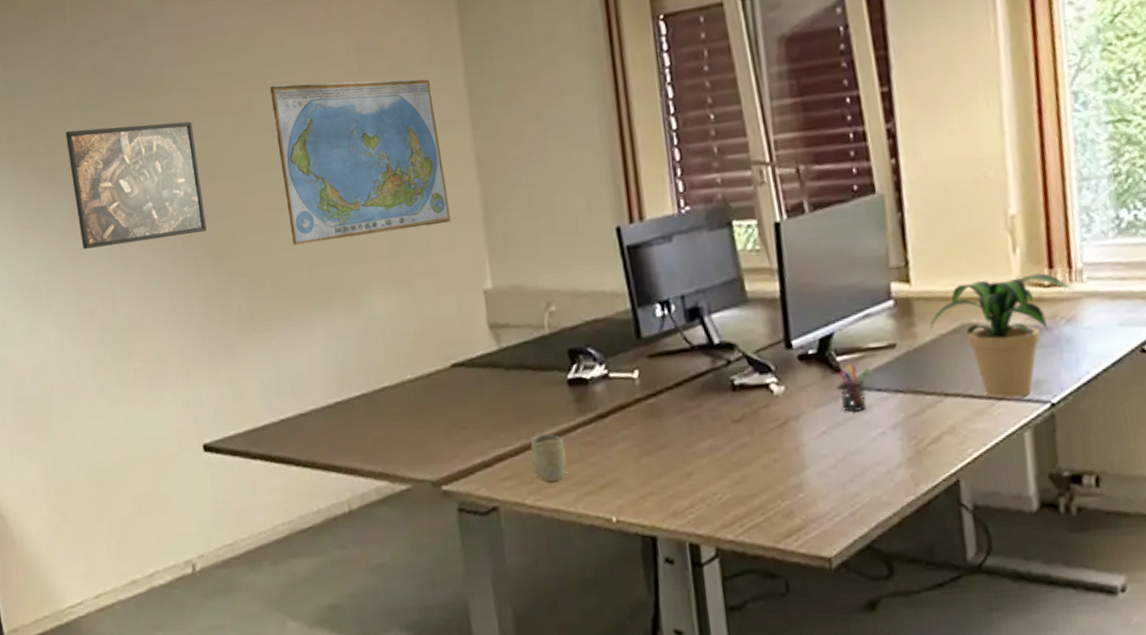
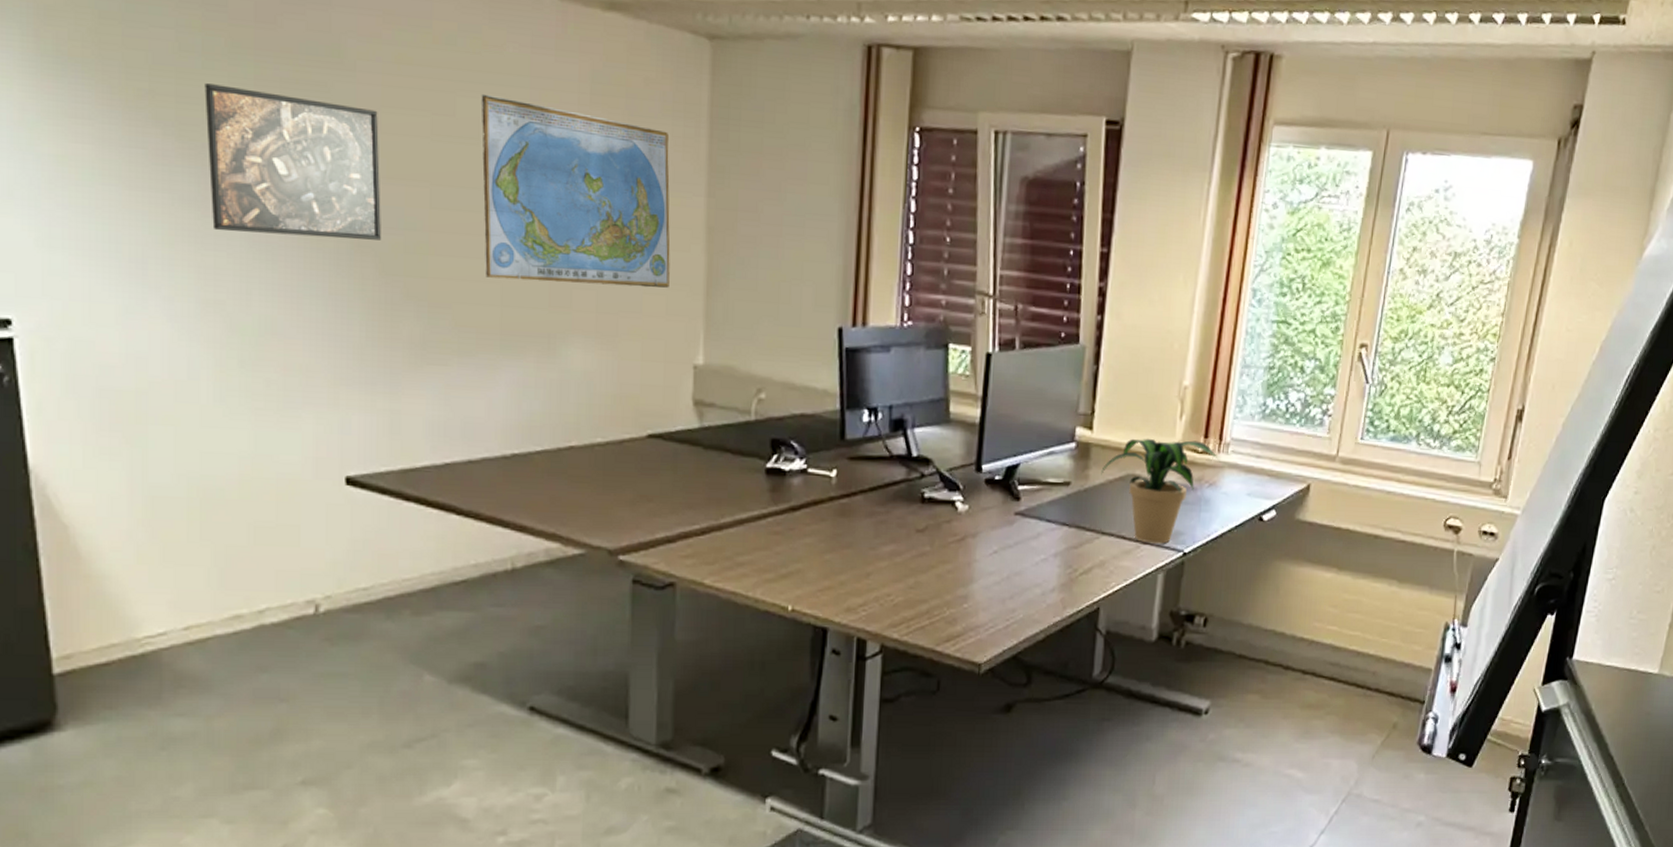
cup: present [530,433,567,482] -> none [717,518,753,565]
pen holder: present [838,363,870,413] -> none [1014,494,1044,538]

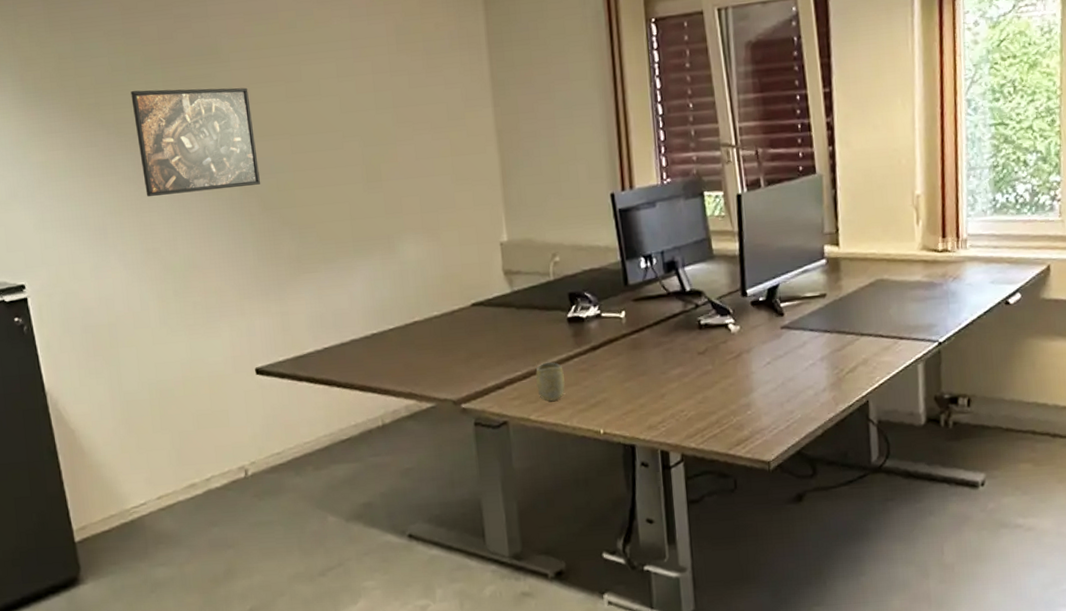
world map: present [481,93,671,288] -> none [318,60,474,199]
cup: none [717,518,753,565] -> present [535,362,565,401]
potted plant: present [1101,438,1218,544] -> none [852,241,958,338]

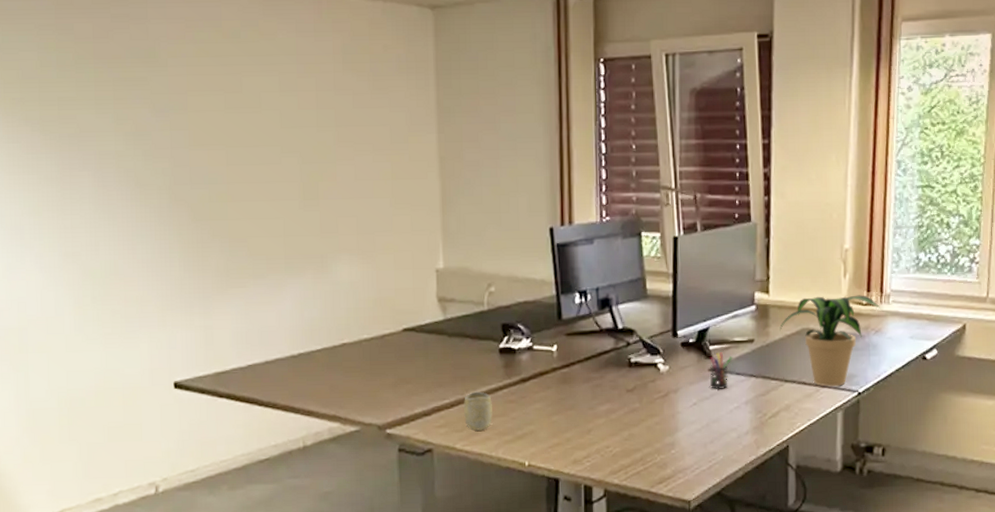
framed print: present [131,87,260,197] -> none [59,88,191,199]
pen holder: none [781,309,805,348] -> present [709,352,733,390]
potted plant: none [852,241,958,338] -> present [780,295,881,387]

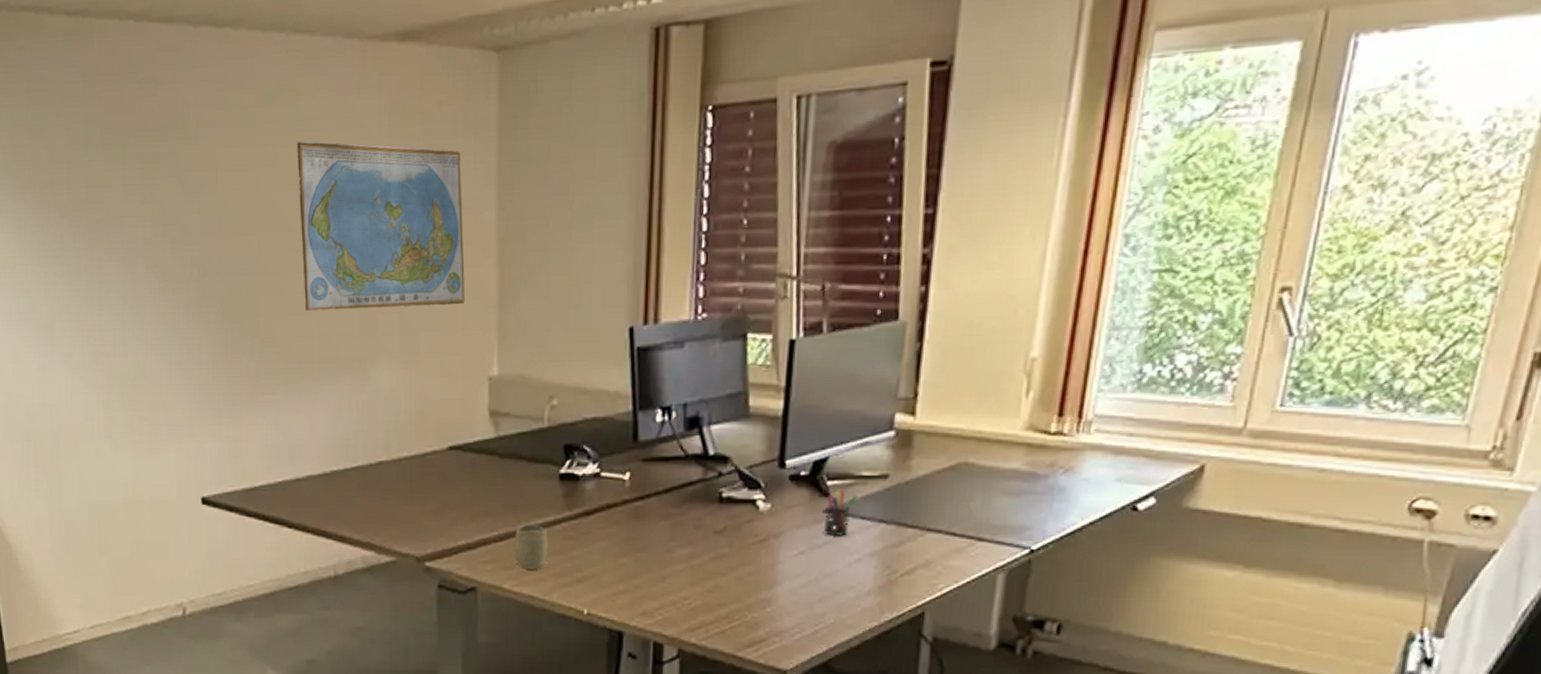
world map: none [260,72,413,215] -> present [296,141,465,311]
potted plant: present [780,295,881,387] -> none [926,420,1077,540]

